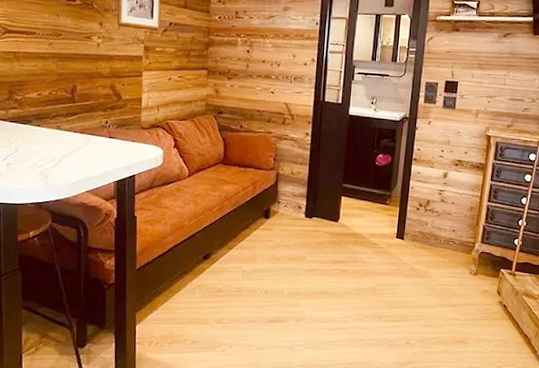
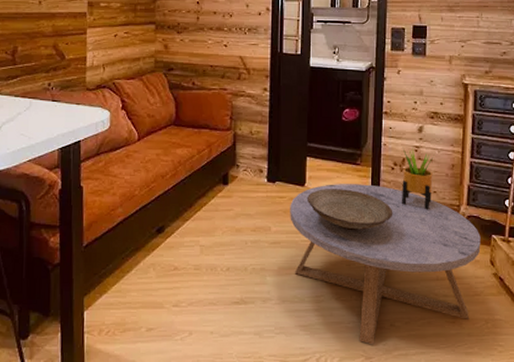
coffee table: none [324,221,491,359] -> present [290,184,481,345]
decorative bowl: none [340,225,416,263] -> present [308,189,393,231]
potted plant: none [423,190,456,246] -> present [401,147,434,210]

